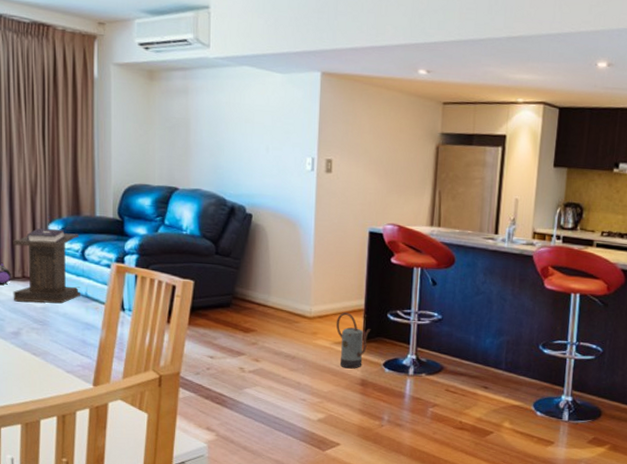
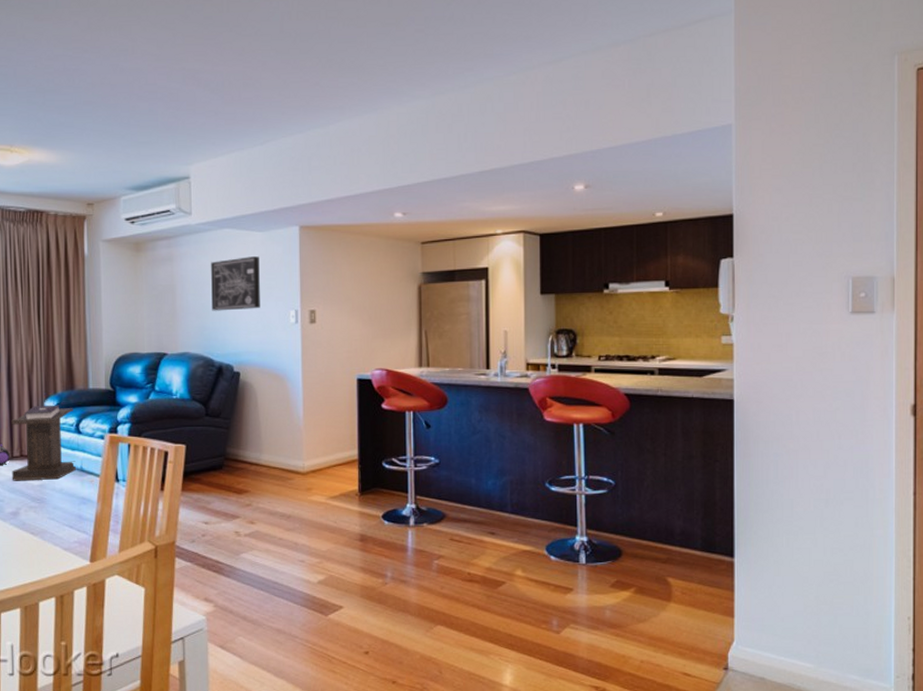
wall art: none [227,98,278,153] -> present [211,256,260,311]
watering can: present [336,312,371,369] -> none [330,464,367,524]

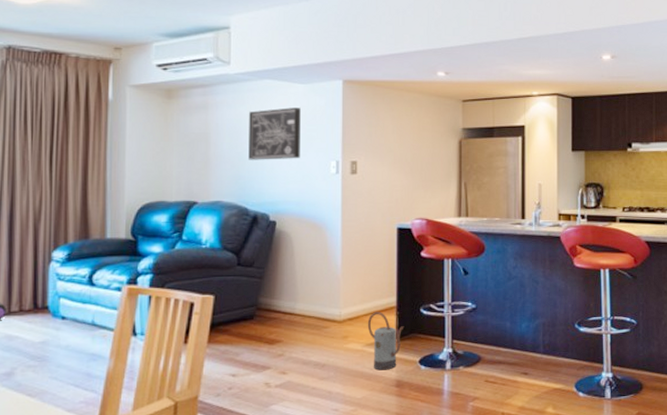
lectern: present [11,405,76,481] -> none [7,255,86,339]
watering can: none [330,464,367,524] -> present [367,312,404,371]

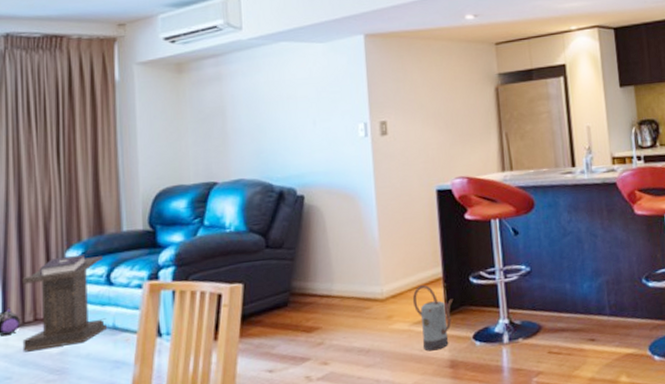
lectern: none [7,255,86,339] -> present [22,254,107,352]
wall art: present [248,107,301,160] -> none [266,69,325,131]

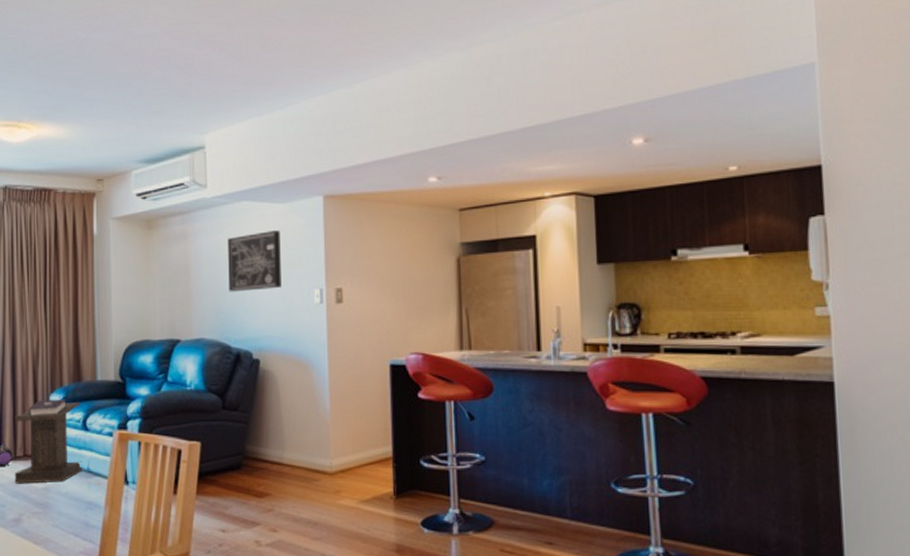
wall art: none [266,69,325,131] -> present [228,230,282,292]
watering can: present [412,285,454,351] -> none [361,463,403,532]

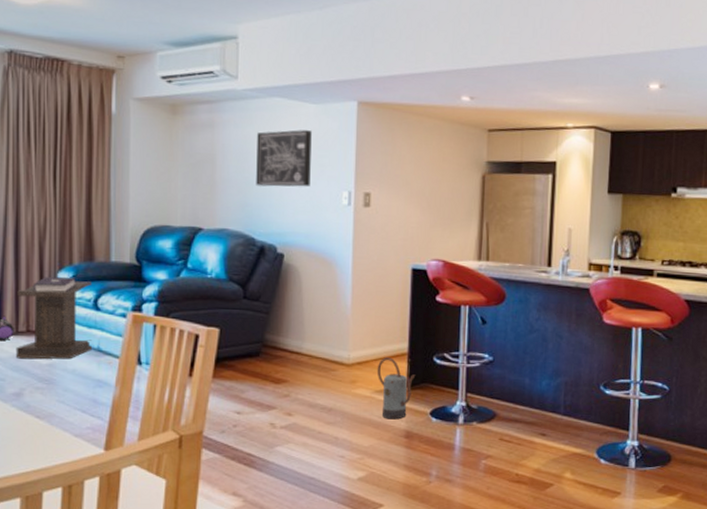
watering can: none [361,463,403,532] -> present [377,357,416,420]

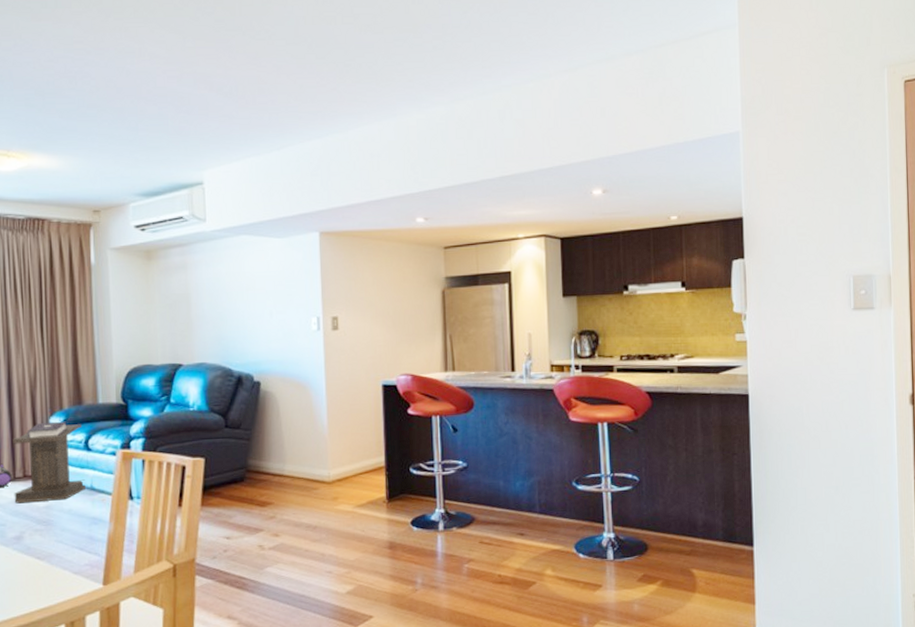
wall art: present [256,130,312,187] -> none [228,263,281,320]
watering can: present [377,357,416,420] -> none [356,472,394,532]

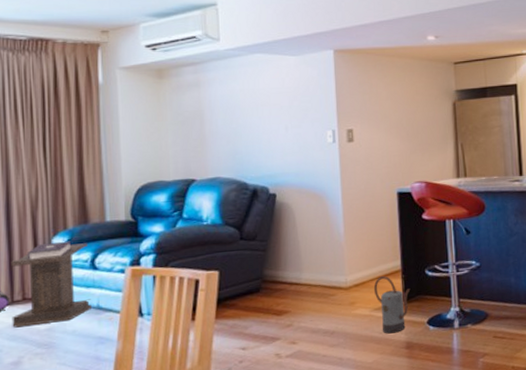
watering can: none [356,472,394,532] -> present [373,276,411,334]

